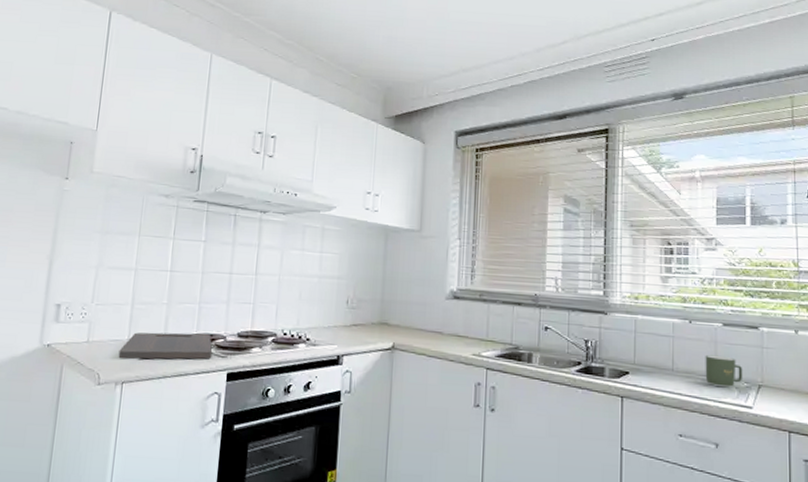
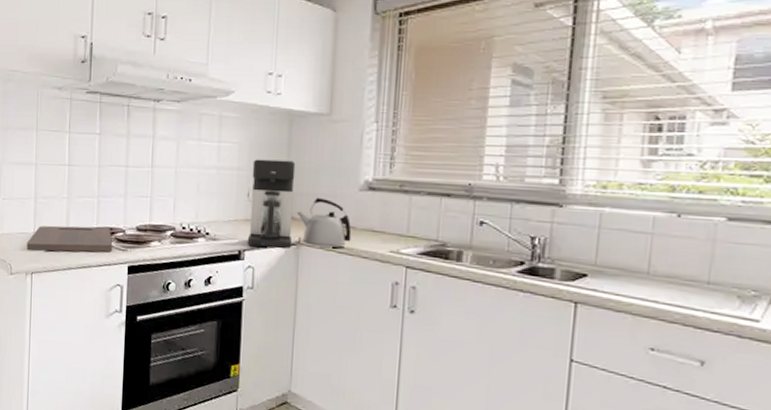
coffee maker: none [345,269,391,354] -> present [247,159,296,250]
kettle: none [390,305,440,354] -> present [296,197,352,250]
mug: present [705,354,743,388] -> none [694,255,752,297]

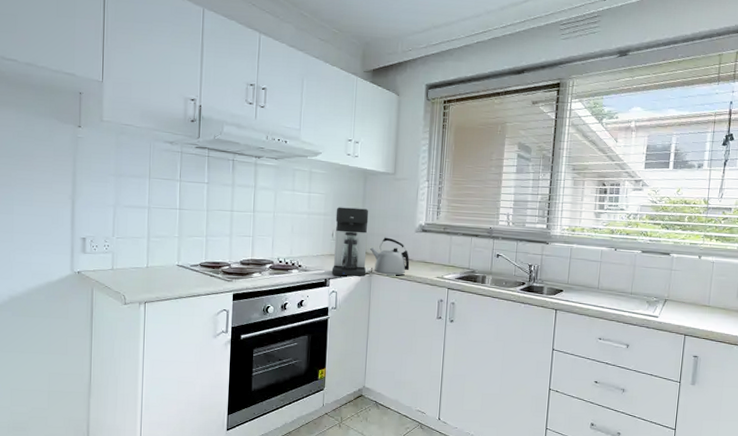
cutting board: present [26,225,113,253] -> none [140,261,220,284]

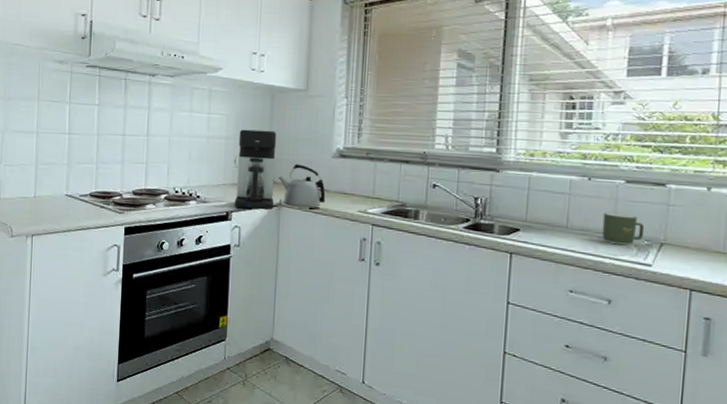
mug: none [623,276,654,302] -> present [602,212,645,246]

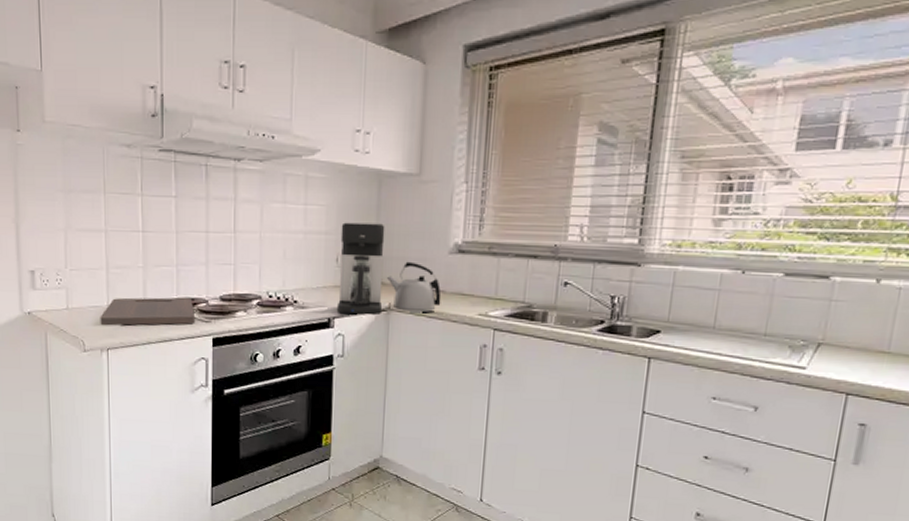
cutting board: none [27,190,111,215] -> present [100,297,196,326]
mug: present [602,212,645,246] -> none [752,309,802,347]

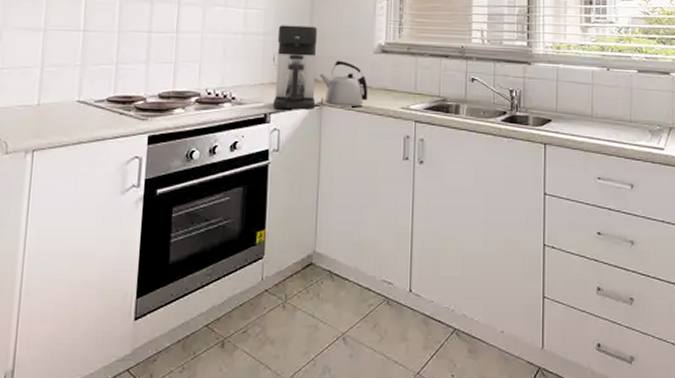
cutting board: present [100,297,196,326] -> none [27,95,132,126]

